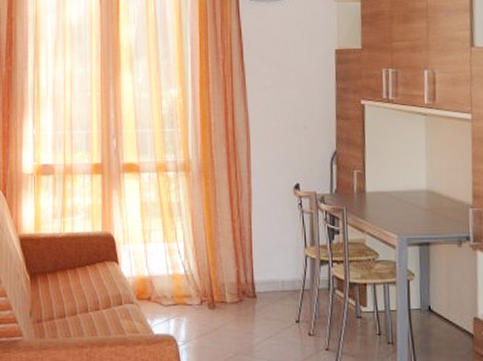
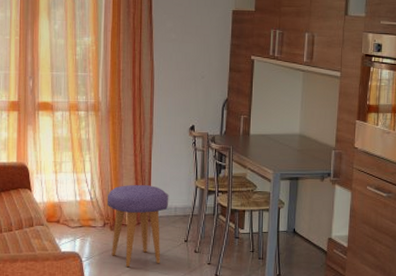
stool: none [203,254,275,352] -> present [106,184,169,266]

